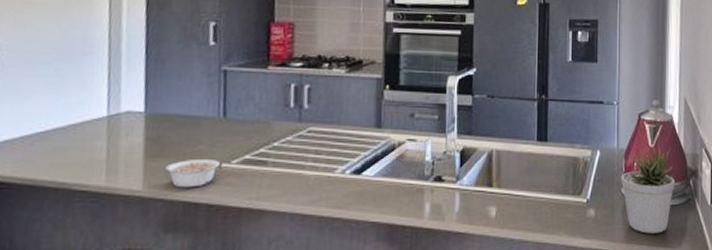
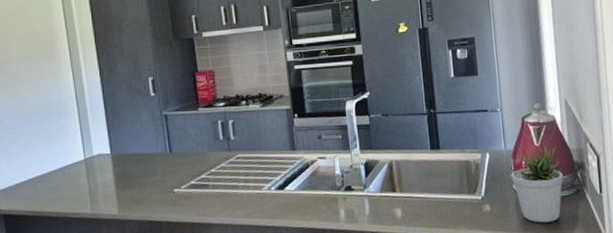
legume: present [165,160,220,188] -> none [133,186,173,211]

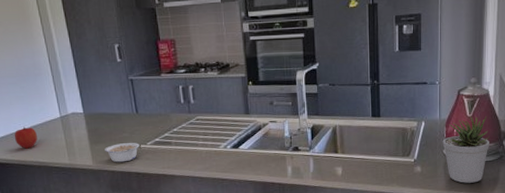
fruit: none [30,171,57,198] -> present [14,126,37,149]
legume: none [133,186,173,211] -> present [105,143,140,163]

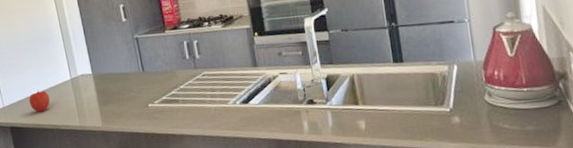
legume: present [105,143,140,163] -> none [113,102,147,123]
potted plant: present [442,115,489,183] -> none [481,55,542,135]

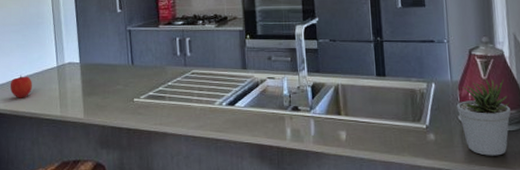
potted plant: none [481,55,542,135] -> present [456,78,511,156]

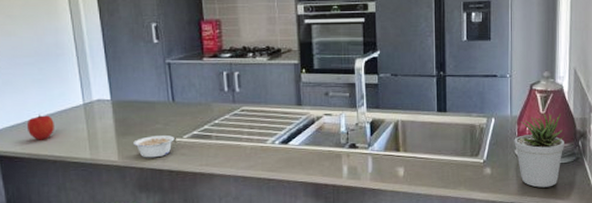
legume: none [97,96,133,117] -> present [133,135,175,158]

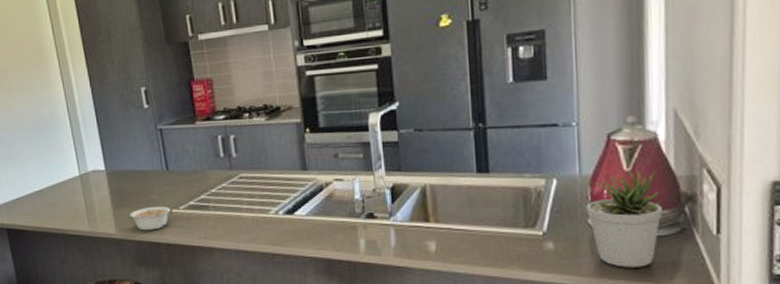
fruit: present [26,114,54,140] -> none [29,187,54,213]

